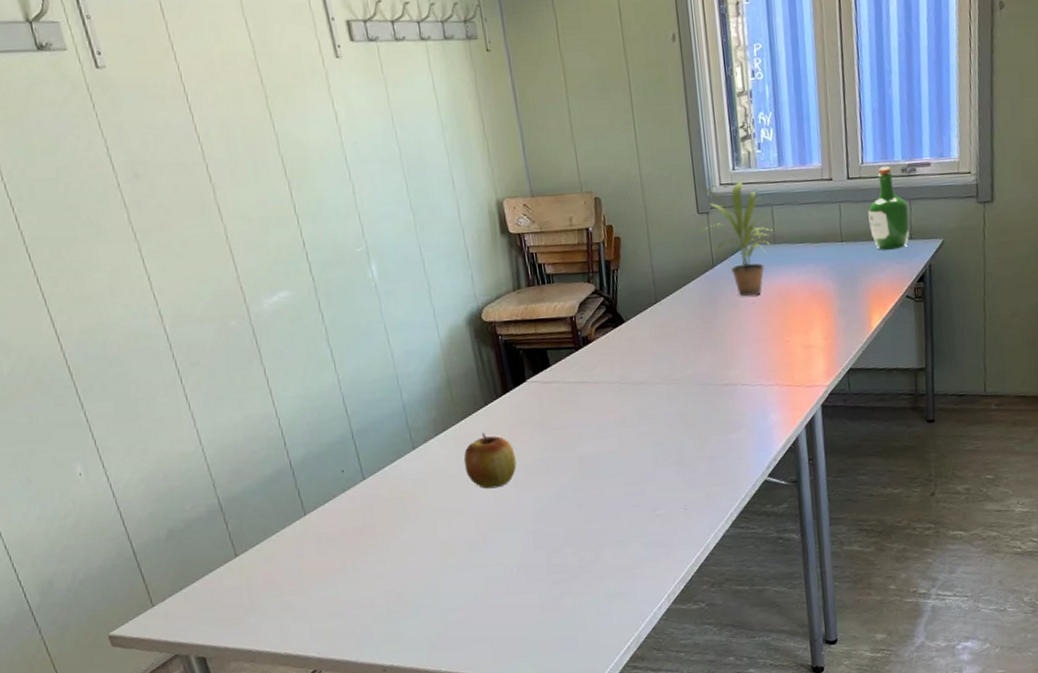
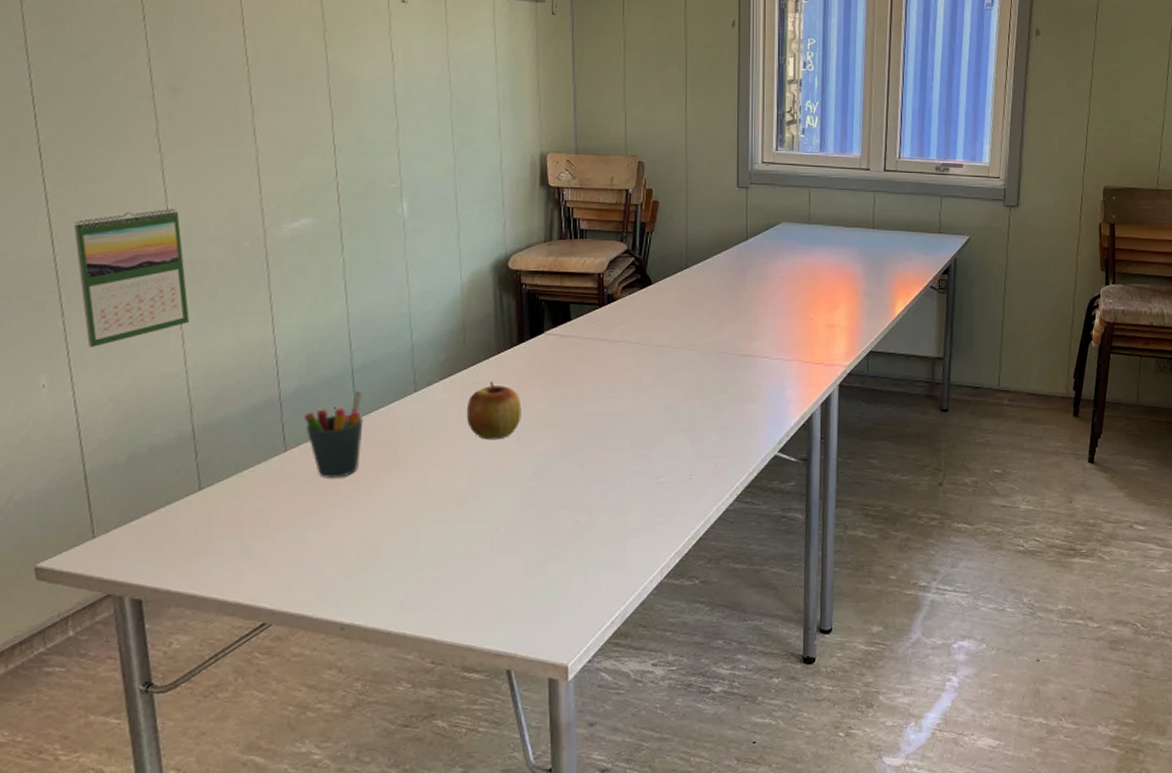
calendar: none [73,294,196,435] -> present [73,208,189,347]
pen holder: none [315,452,374,537] -> present [303,389,364,478]
potted plant: present [696,181,772,297] -> none [737,161,808,271]
wine bottle: present [868,166,910,250] -> none [901,163,940,241]

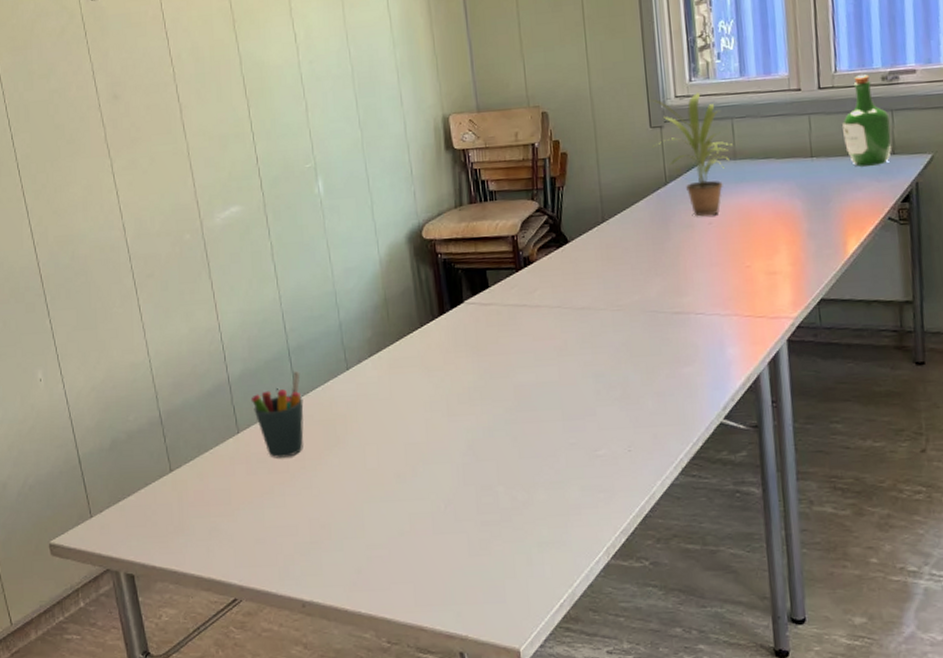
calendar: present [73,208,189,347] -> none [49,208,147,342]
apple: present [466,381,522,440] -> none [396,356,450,416]
potted plant: none [737,161,808,271] -> present [649,92,732,217]
wine bottle: none [901,163,940,241] -> present [842,74,893,167]

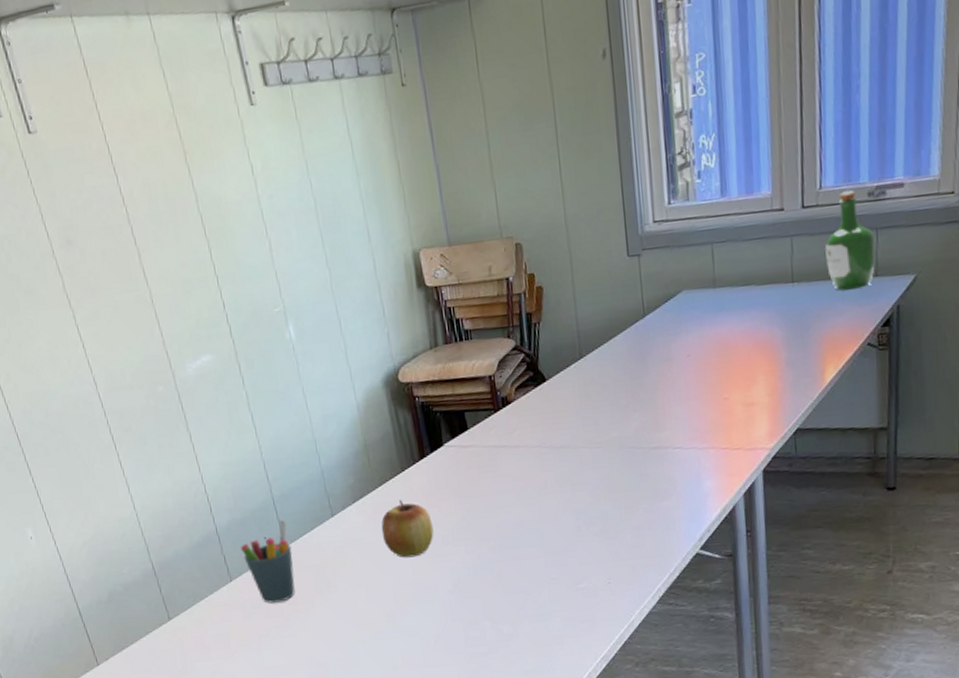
apple: none [396,356,450,416] -> present [381,500,434,558]
potted plant: present [649,92,732,217] -> none [626,216,712,350]

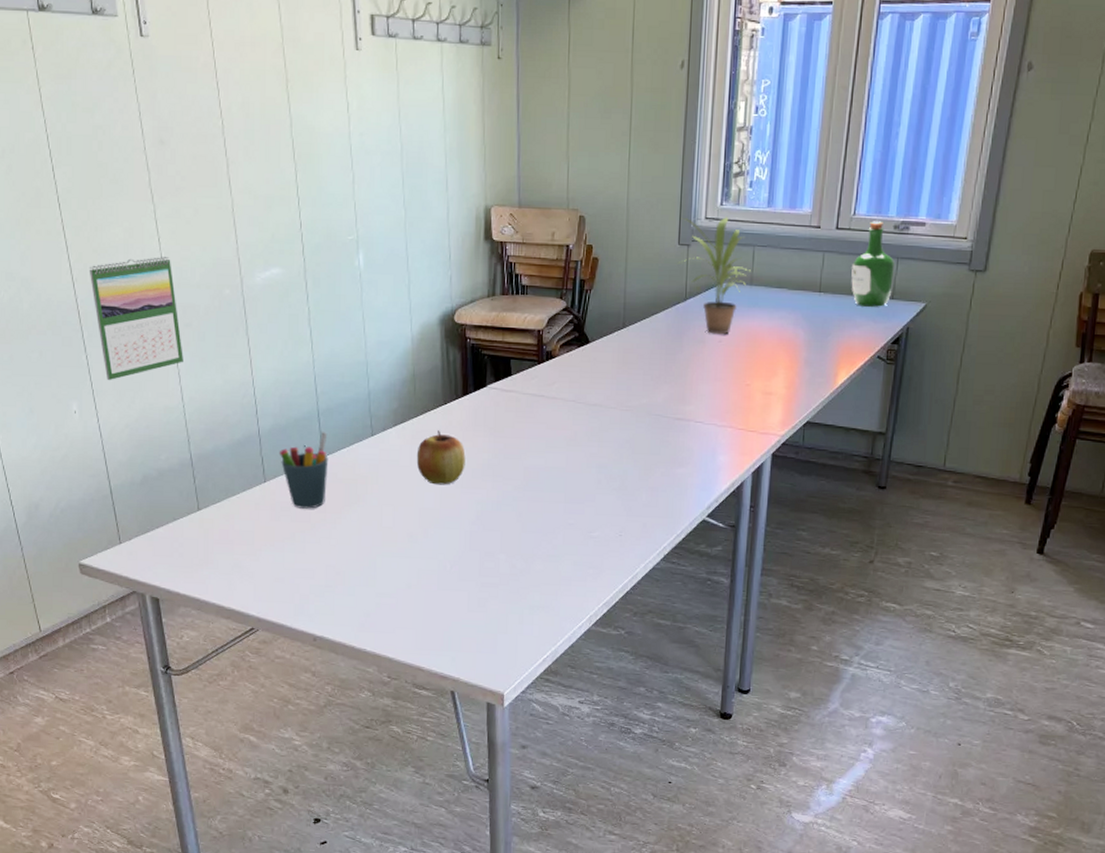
calendar: none [19,361,129,500] -> present [89,256,183,380]
potted plant: none [626,216,712,350] -> present [677,217,751,335]

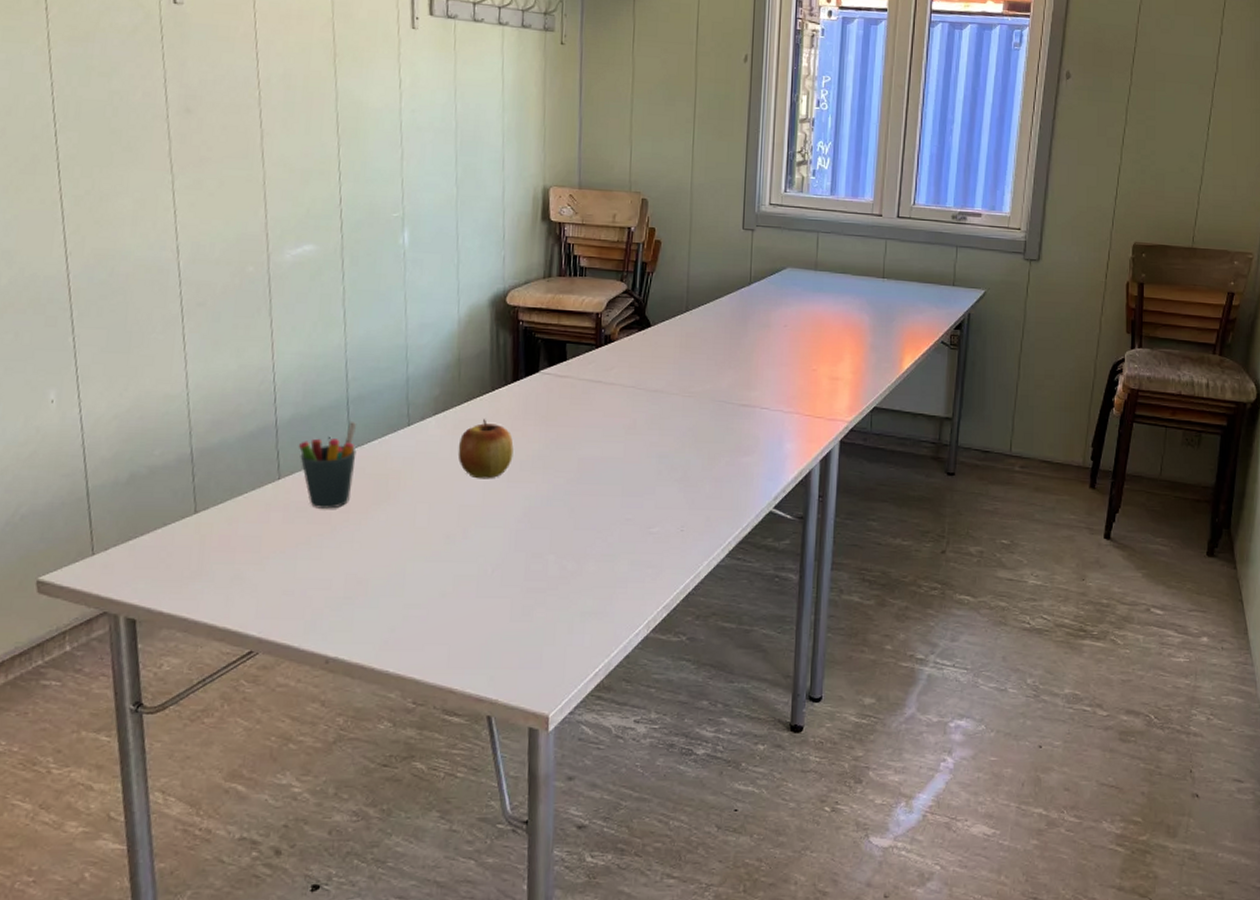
calendar: present [89,256,183,380] -> none [87,229,193,365]
potted plant: present [677,217,751,335] -> none [742,203,815,319]
wine bottle: present [851,221,896,307] -> none [913,211,955,293]

